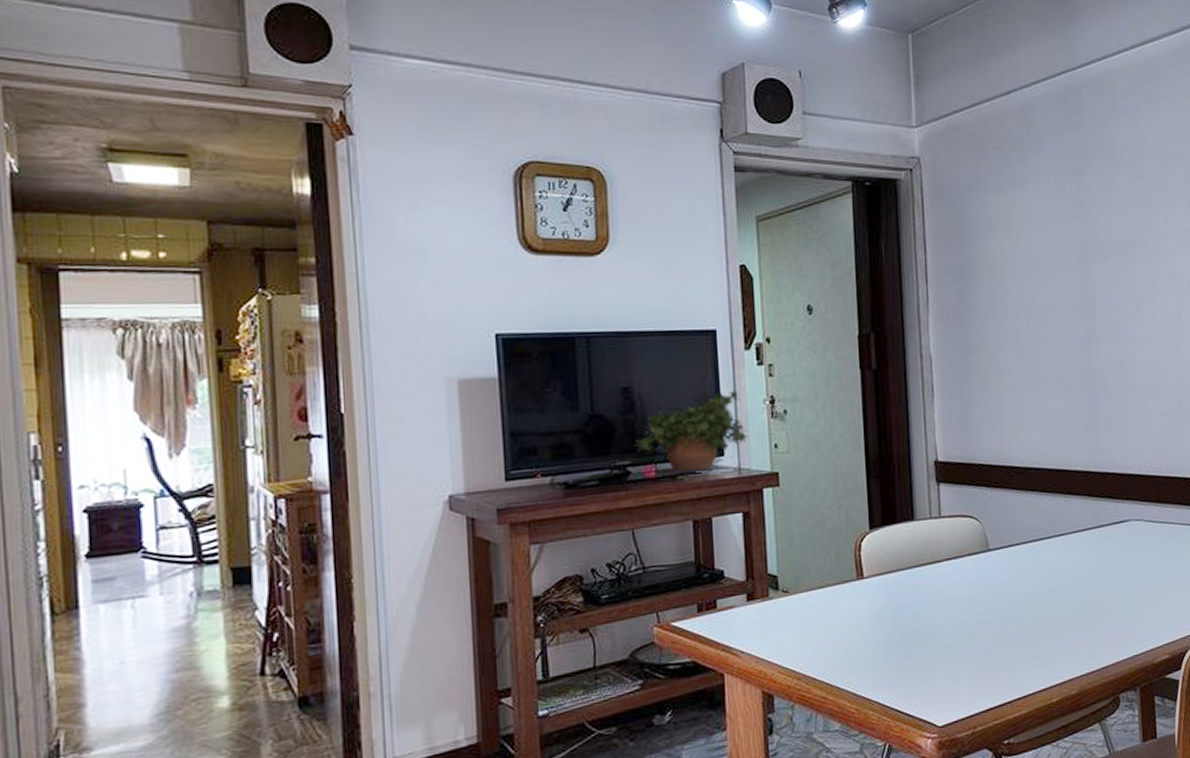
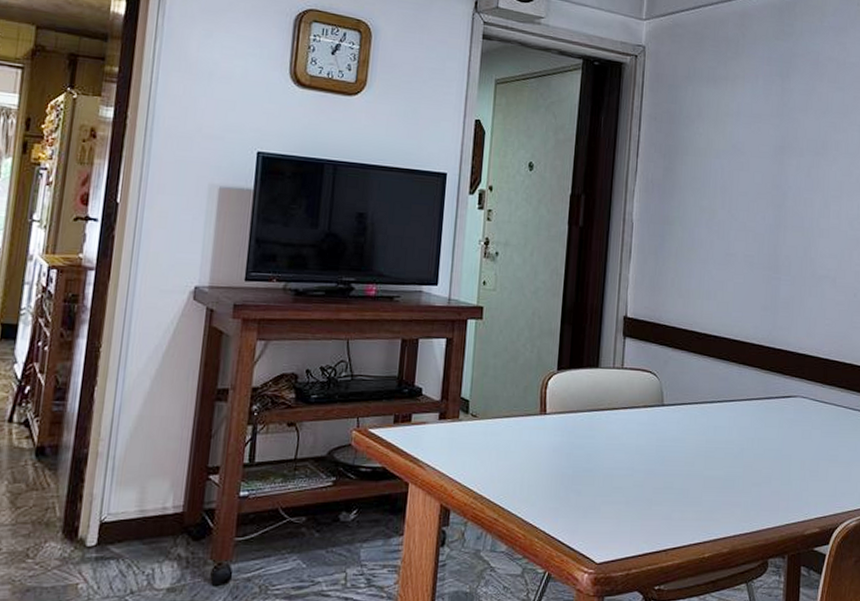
potted plant: present [634,390,749,475] -> none [360,228,462,300]

